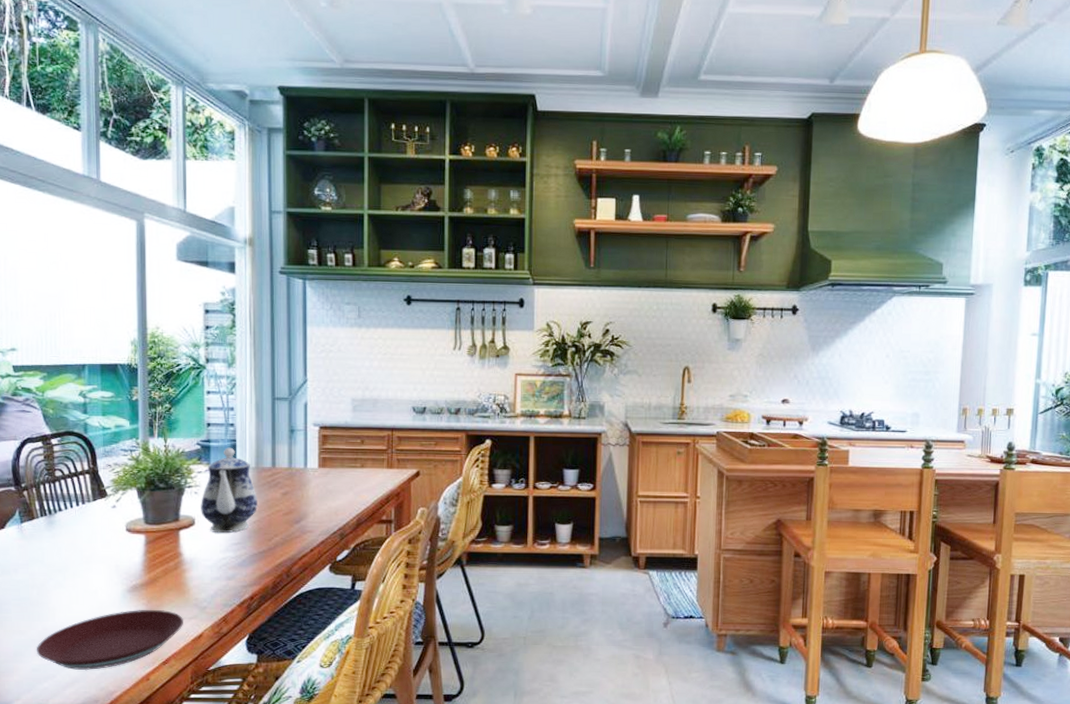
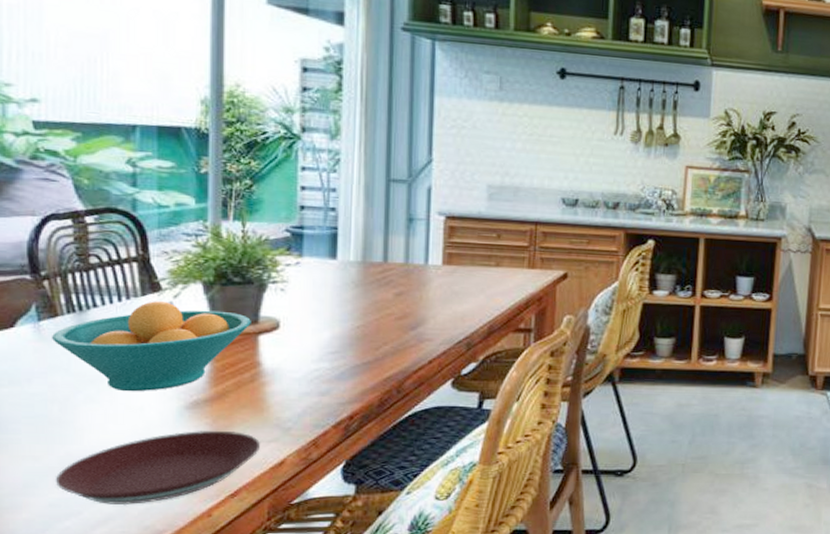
fruit bowl: none [31,505,174,579] -> present [52,301,251,392]
teapot: present [201,447,257,534] -> none [288,236,363,340]

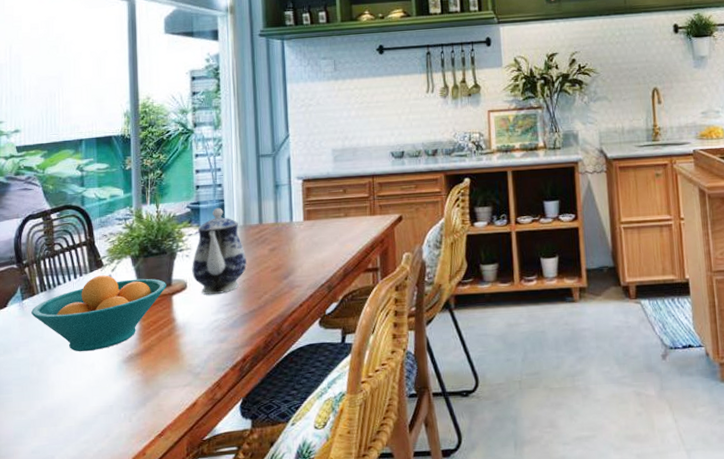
plate: present [55,431,260,506] -> none [35,379,178,449]
teapot: none [288,236,363,340] -> present [192,207,247,295]

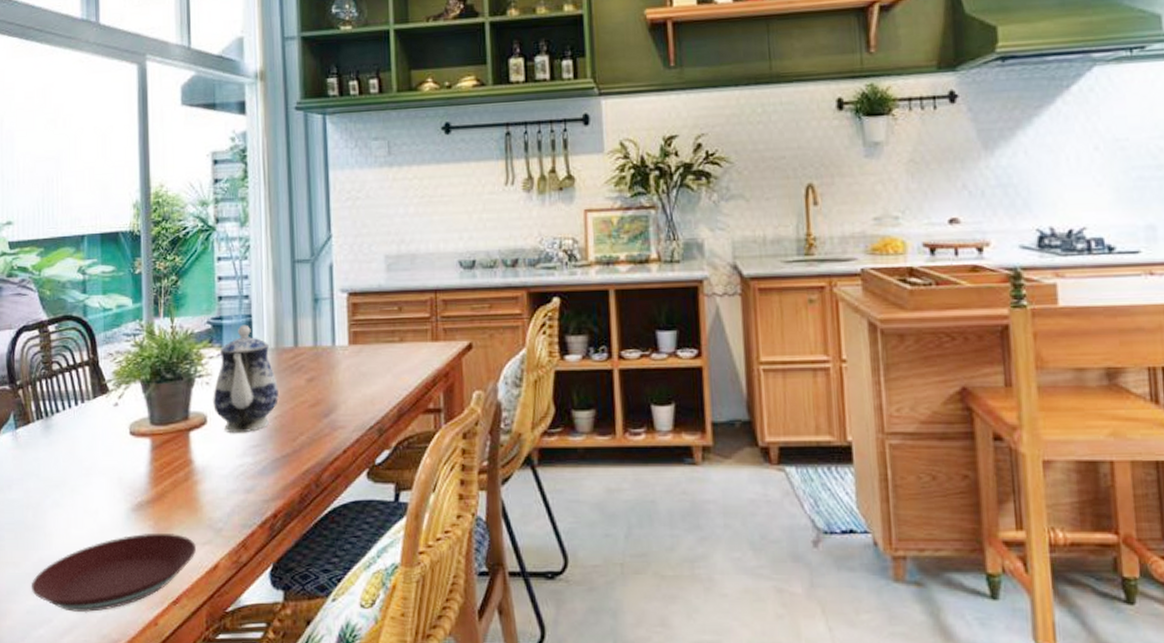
fruit bowl: present [31,275,166,352] -> none [26,403,183,495]
plate: none [35,379,178,449] -> present [31,534,196,613]

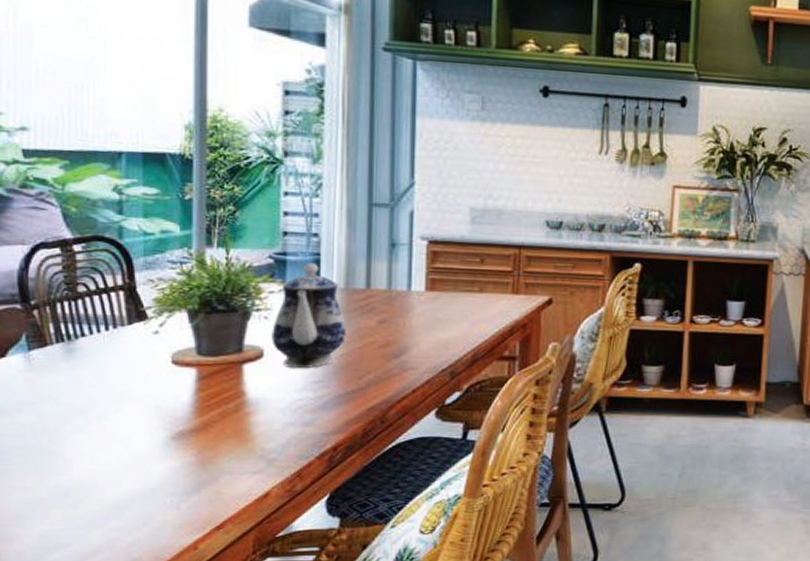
plate: present [31,534,196,613] -> none [45,462,245,538]

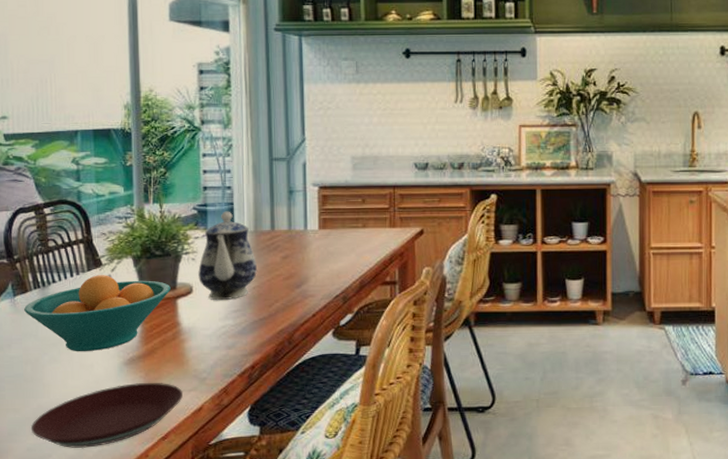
fruit bowl: none [42,330,235,422] -> present [24,275,171,352]
plate: none [45,462,245,538] -> present [30,383,183,449]

